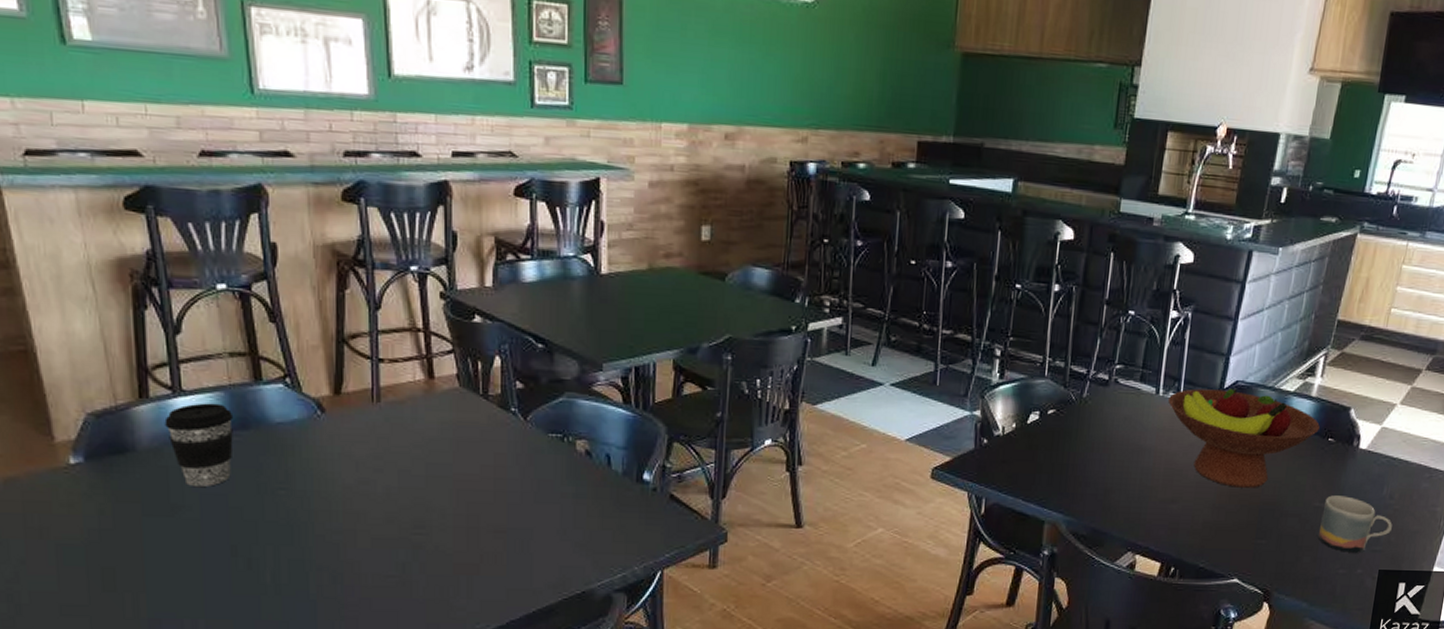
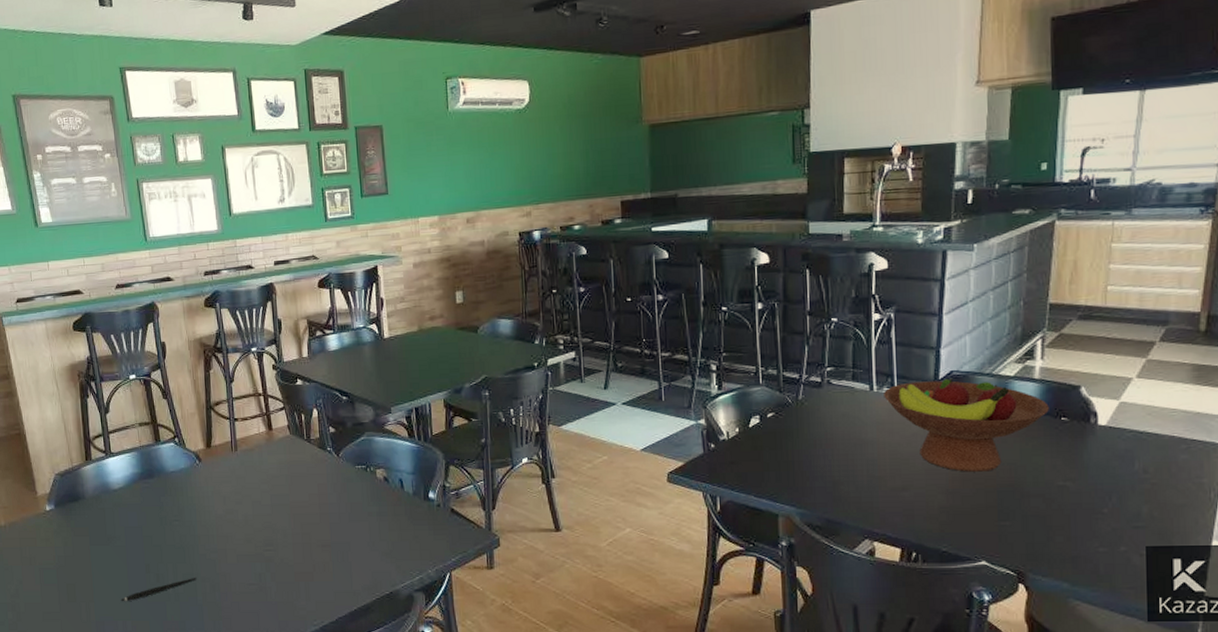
coffee cup: present [164,403,234,487] -> none [101,460,144,522]
pen: none [189,565,309,594] -> present [121,578,196,602]
mug: present [1318,495,1392,553] -> none [1067,473,1153,530]

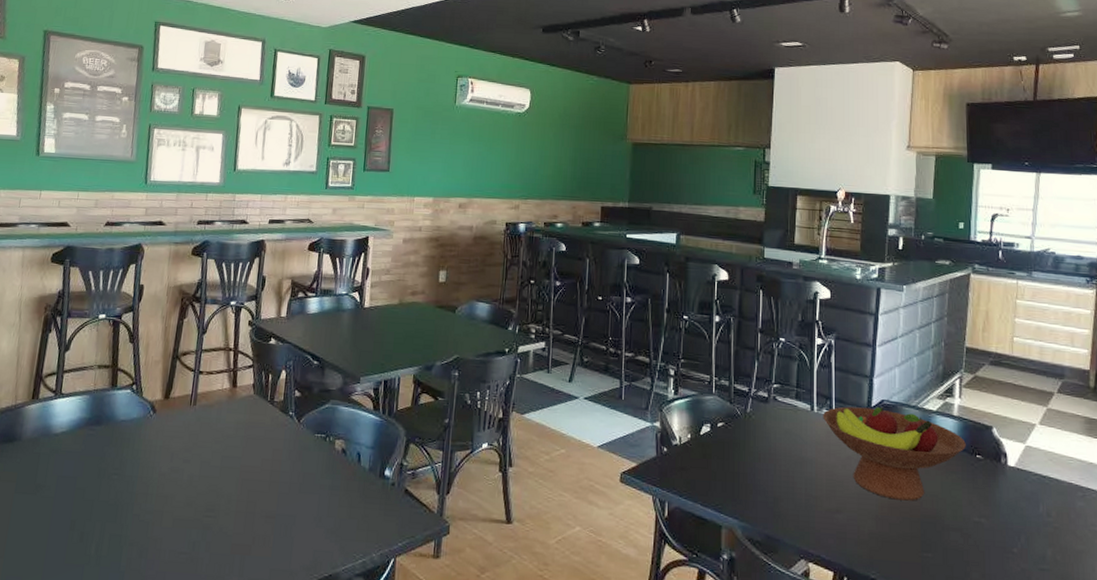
pen: present [121,578,196,602] -> none [34,540,124,562]

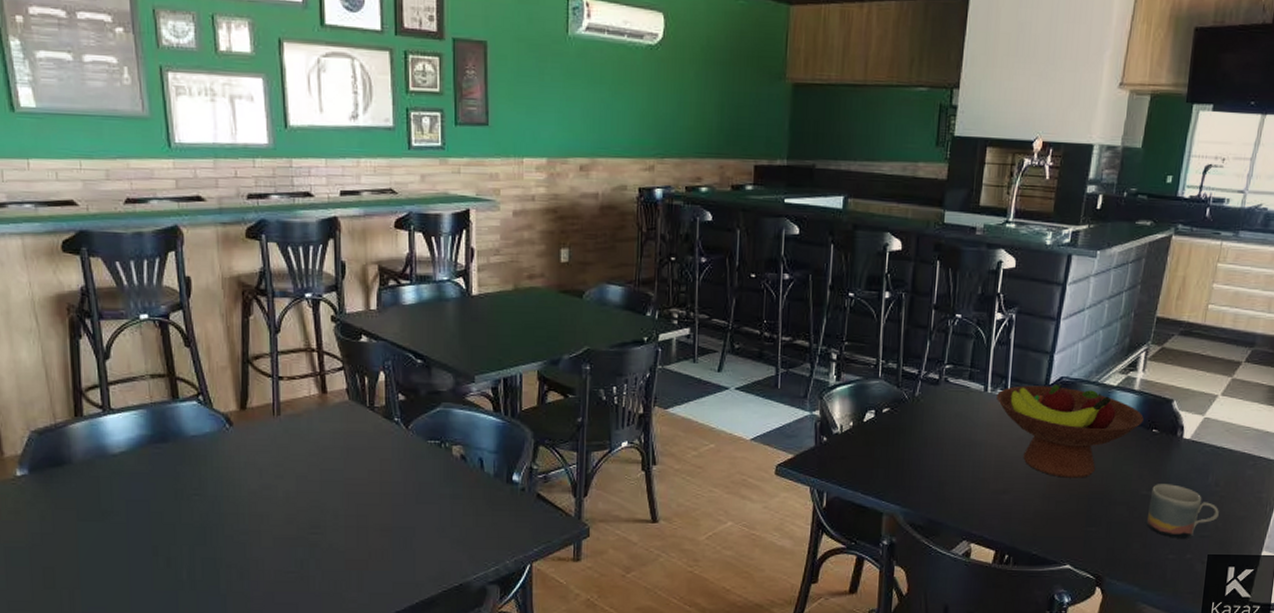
mug: none [982,511,1056,571] -> present [1146,484,1219,538]

